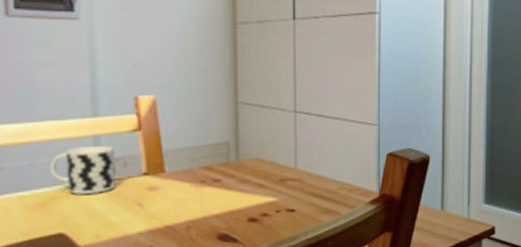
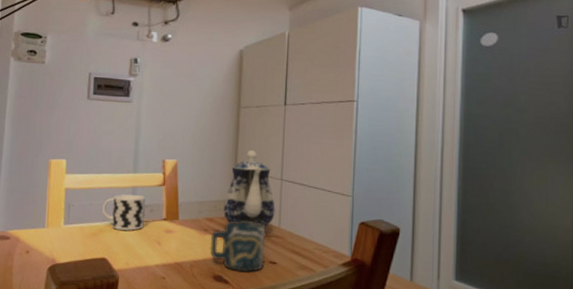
cup: none [210,165,281,226] -> present [210,220,266,273]
teapot: none [224,78,290,180] -> present [223,150,275,236]

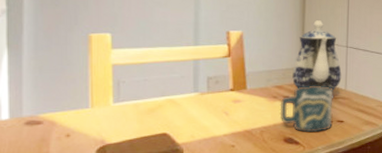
cup: present [102,194,146,231] -> none [160,68,209,104]

